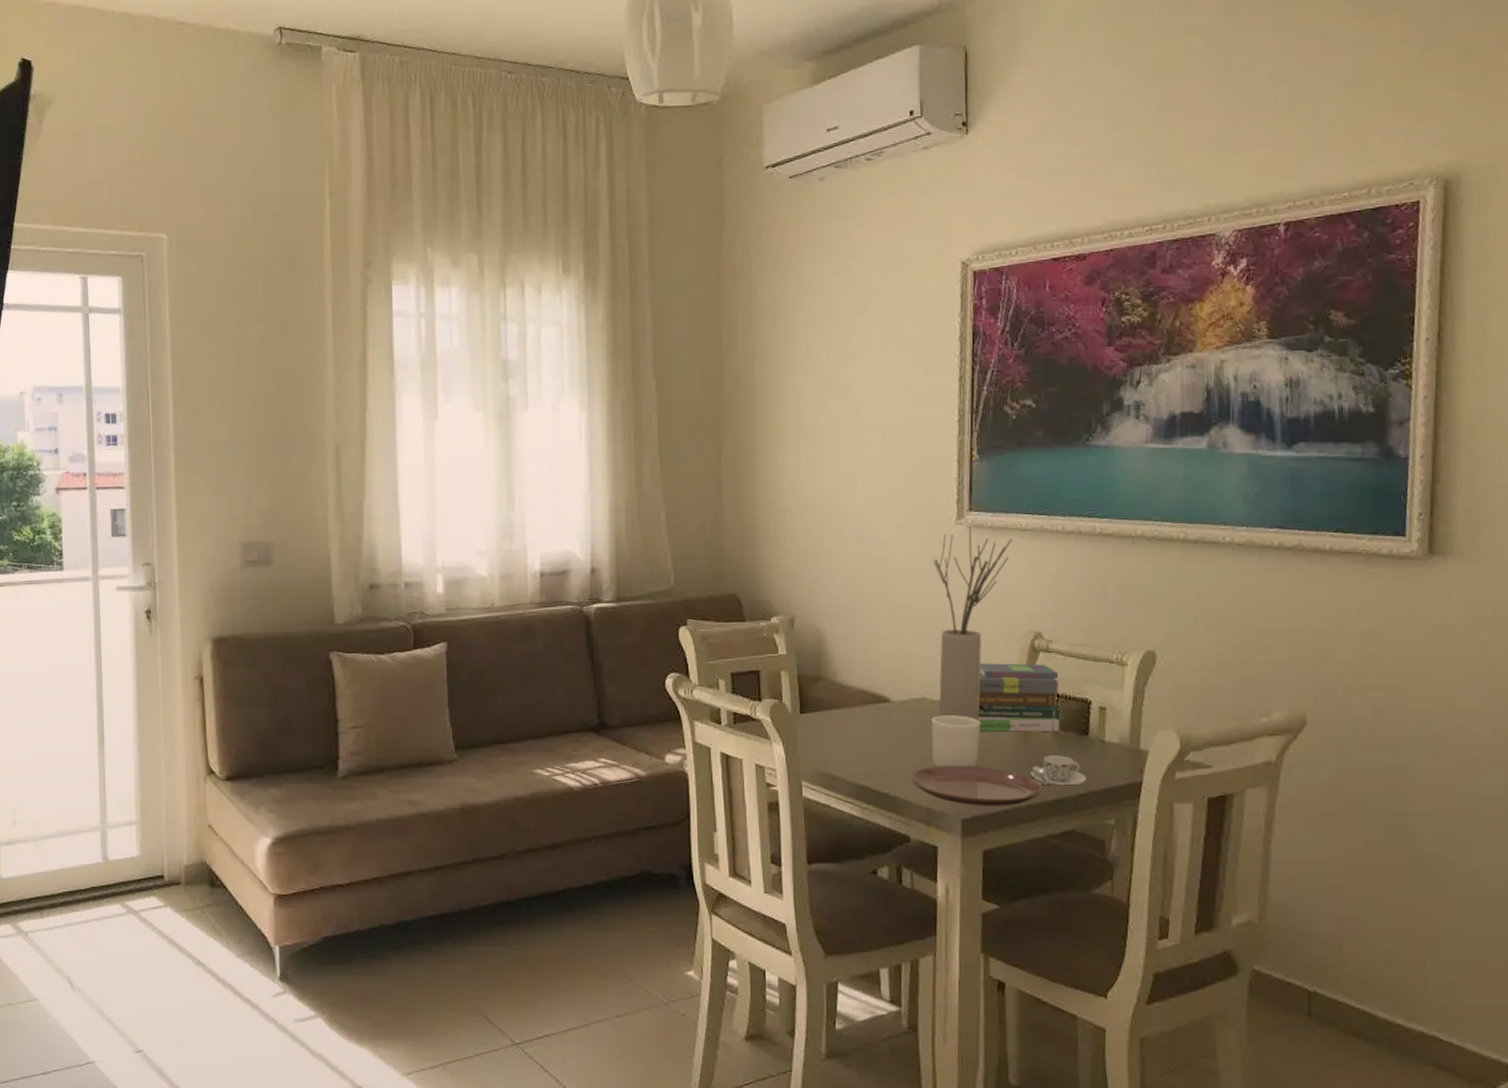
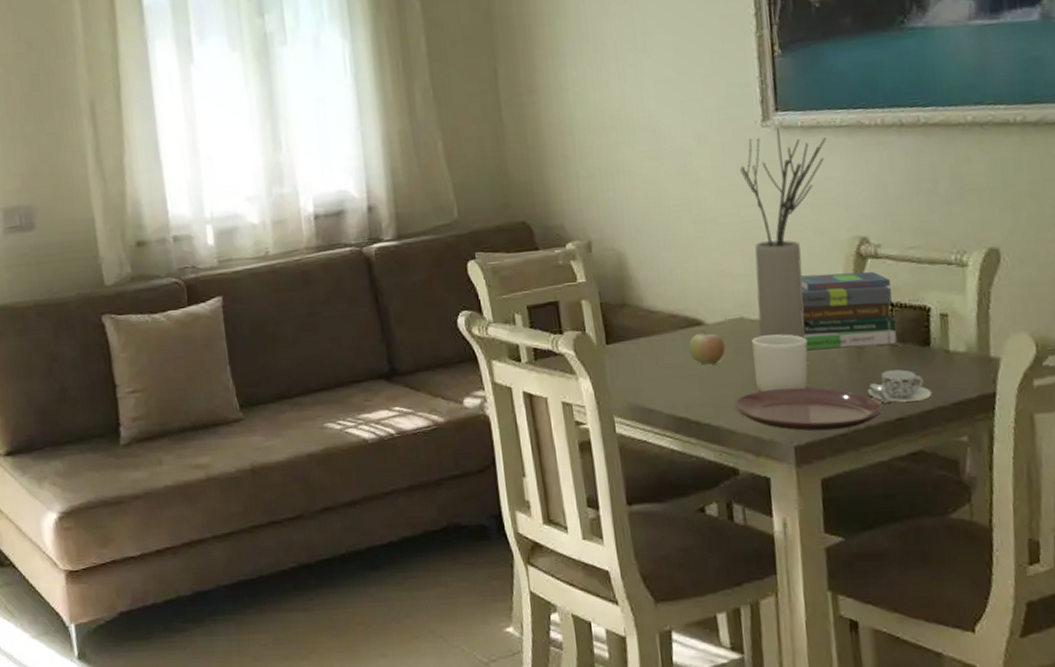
fruit: none [874,705,907,739] -> present [688,328,726,365]

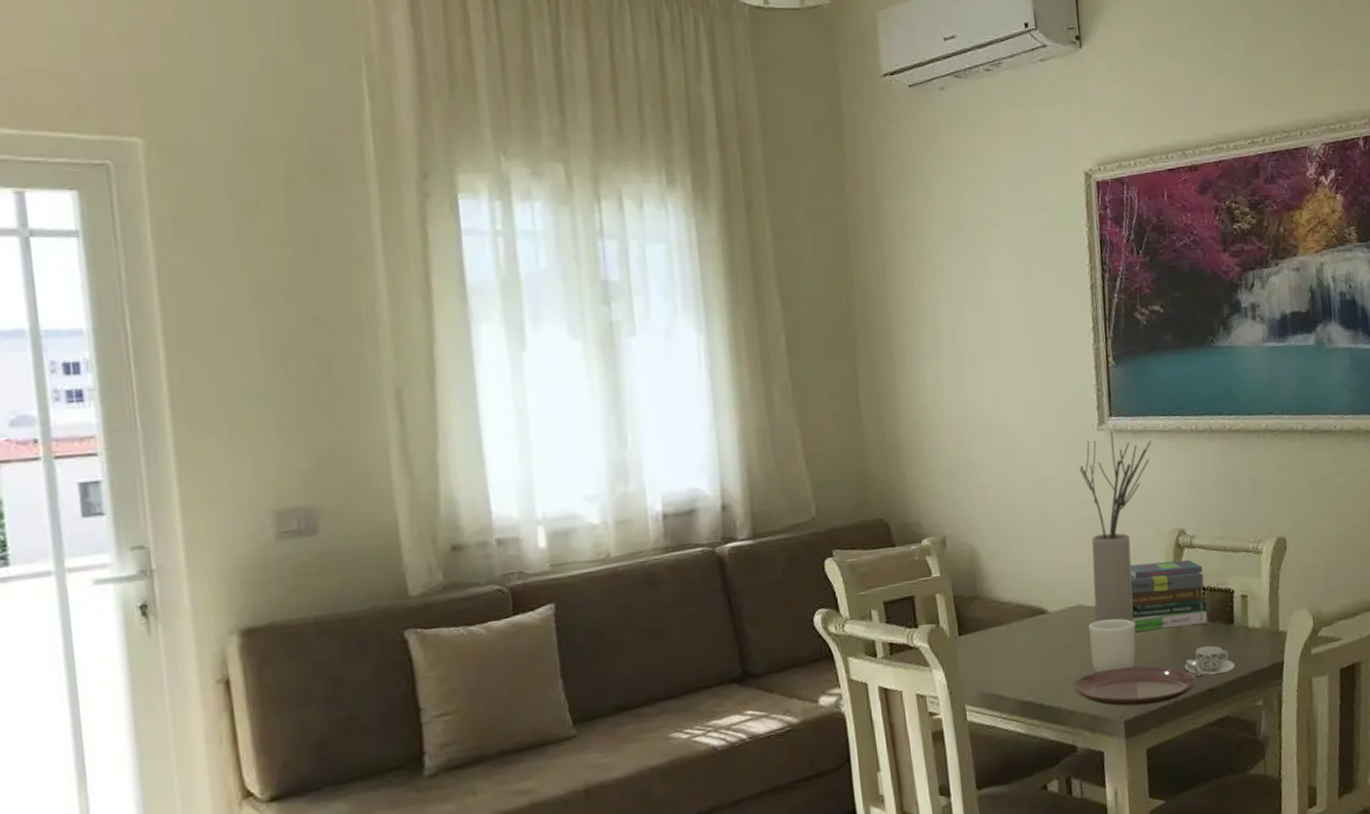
fruit: present [688,328,726,365] -> none [1033,616,1066,651]

